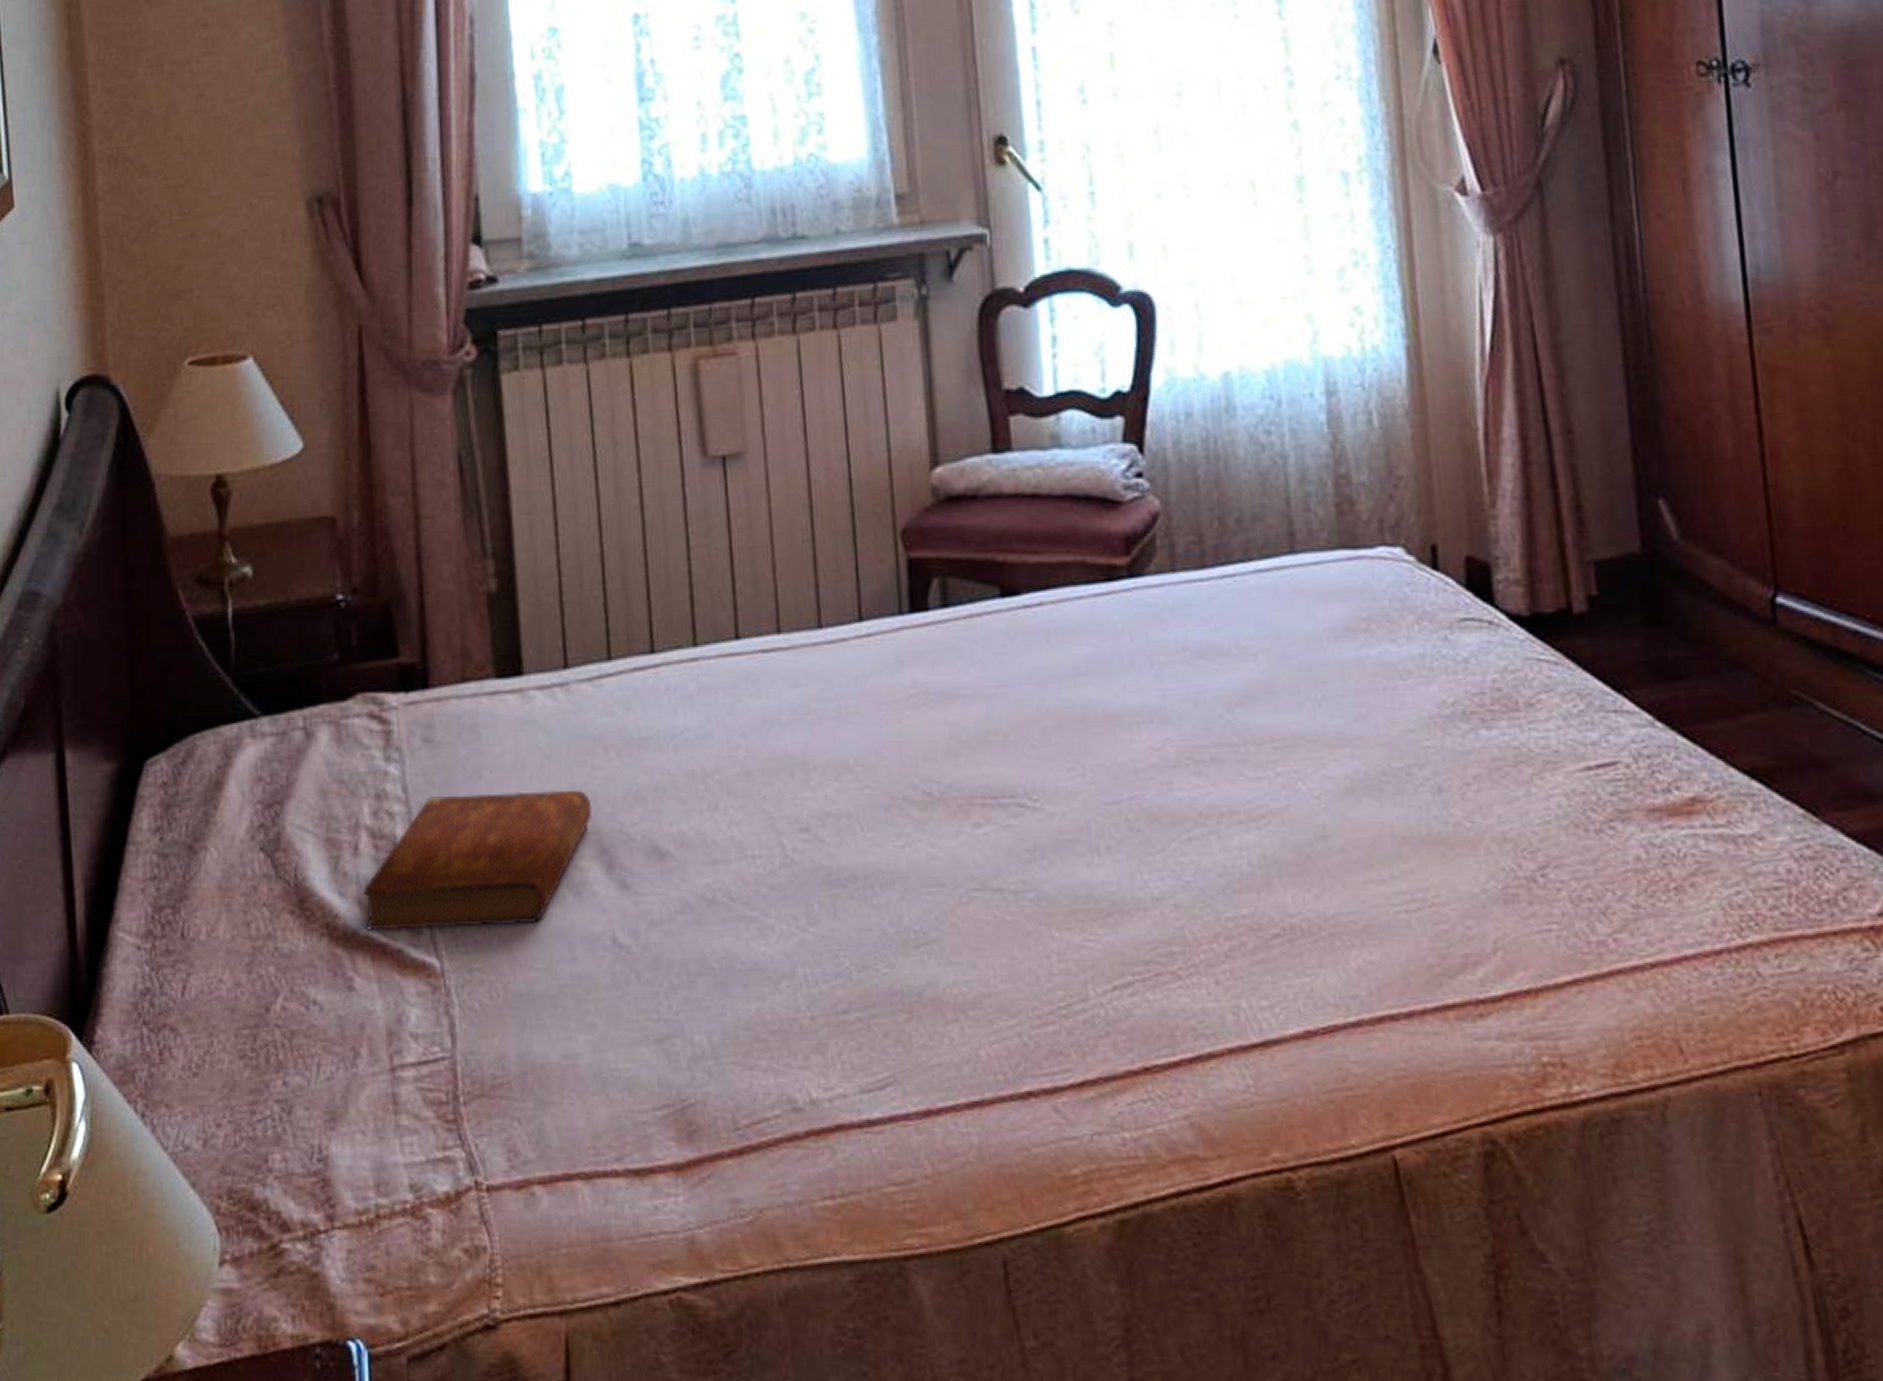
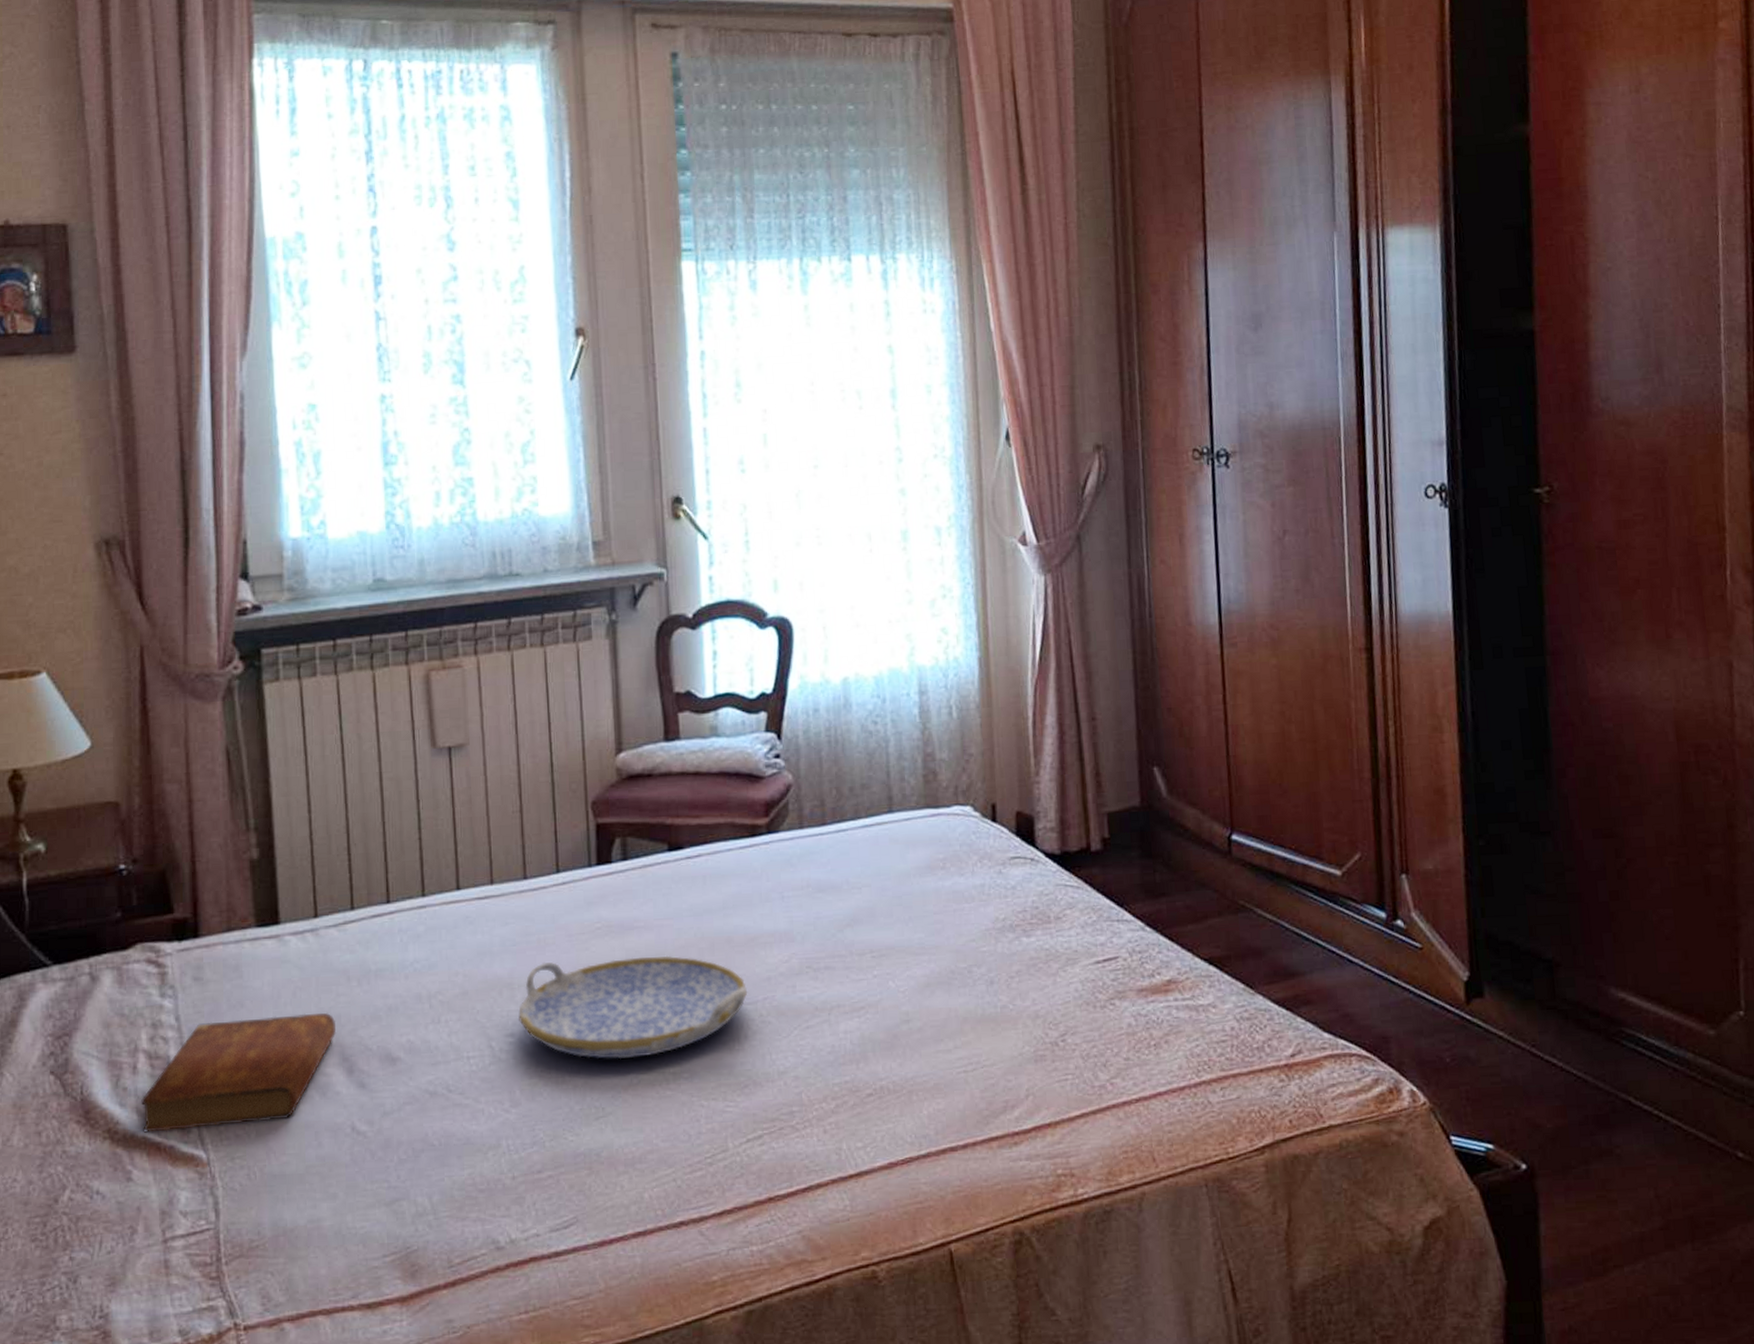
serving tray: none [815,734,1109,870] -> present [518,955,748,1060]

